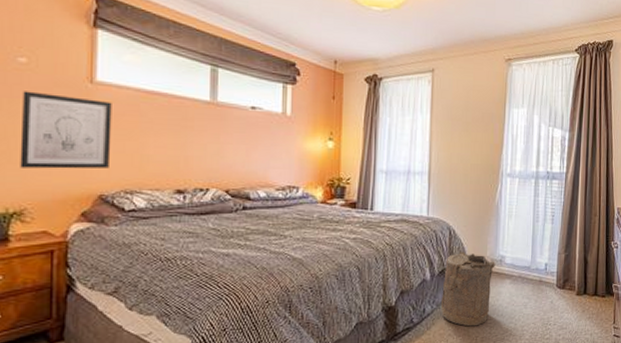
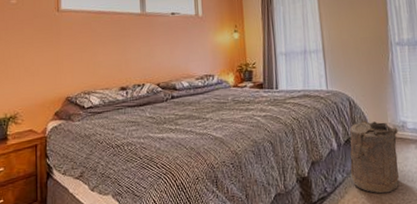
wall art: present [20,91,112,169] -> none [13,23,73,82]

